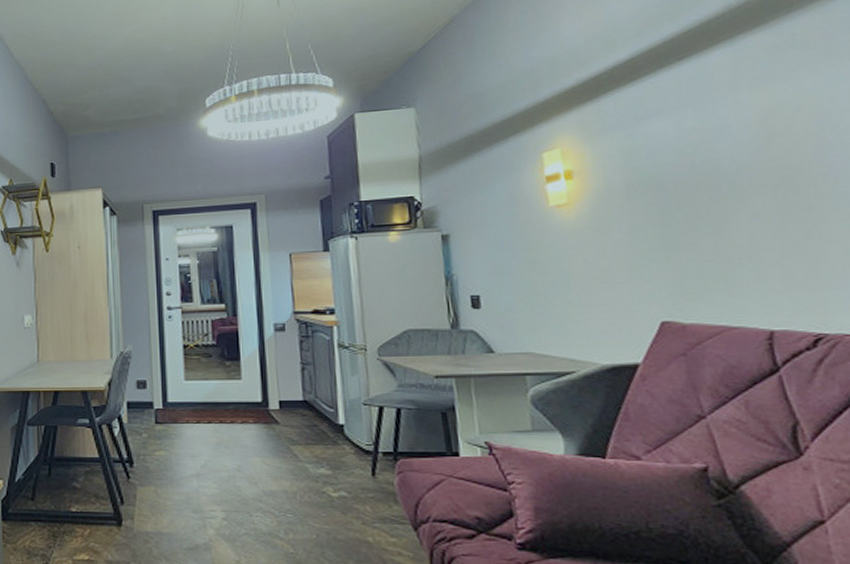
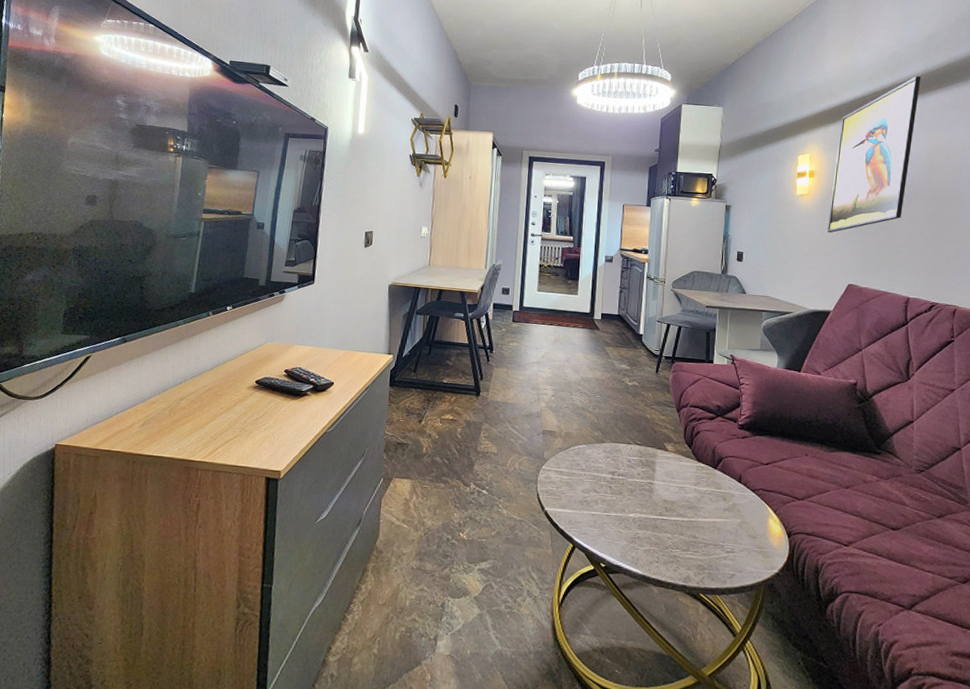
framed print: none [601,16,733,253] -> present [827,76,922,233]

